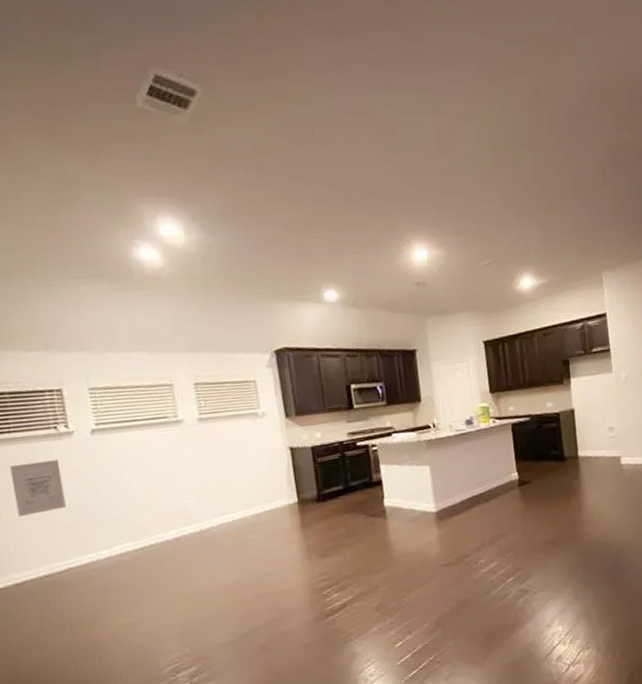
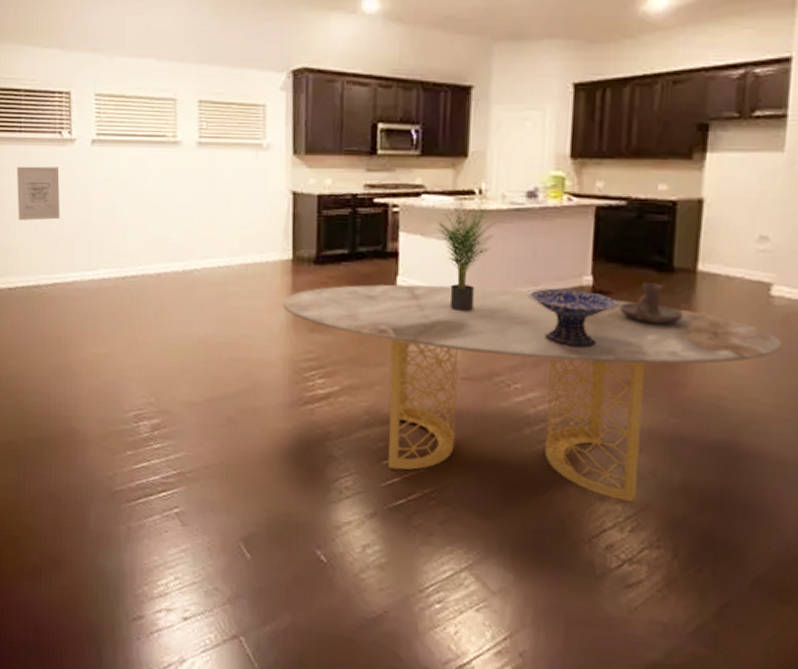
dining table: none [295,483,632,650] -> present [283,284,782,502]
potted plant: none [408,433,448,517] -> present [437,200,496,313]
decorative bowl: none [479,483,537,526] -> present [529,288,619,349]
candle holder: none [537,469,576,498] -> present [618,282,684,324]

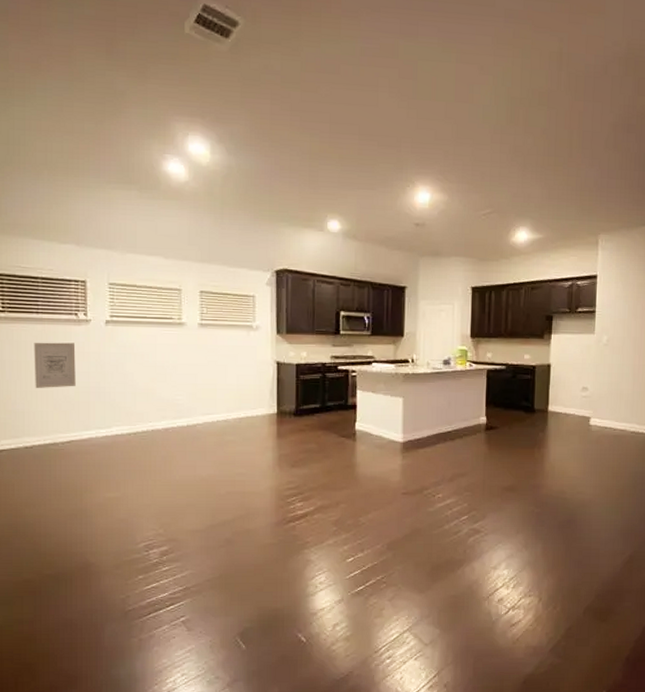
dining table: present [283,284,782,502] -> none [270,427,596,567]
potted plant: present [437,200,496,313] -> none [383,367,423,446]
decorative bowl: present [529,288,619,349] -> none [446,426,502,466]
candle holder: present [618,282,684,324] -> none [502,420,541,446]

